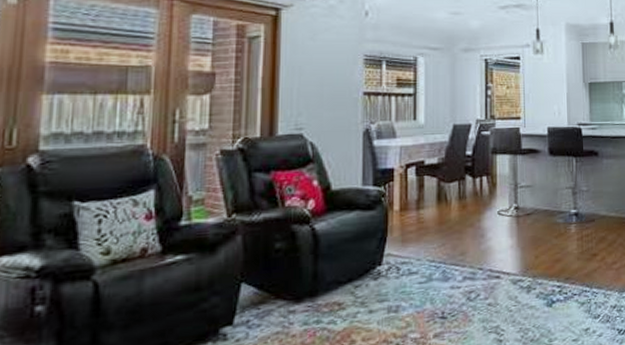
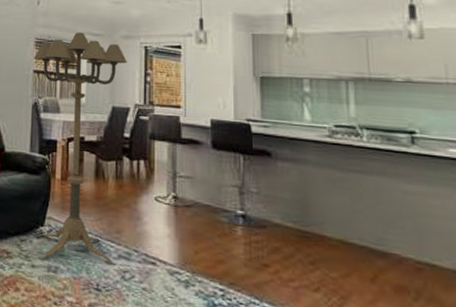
floor lamp: none [362,47,467,299] -> present [33,32,127,265]

